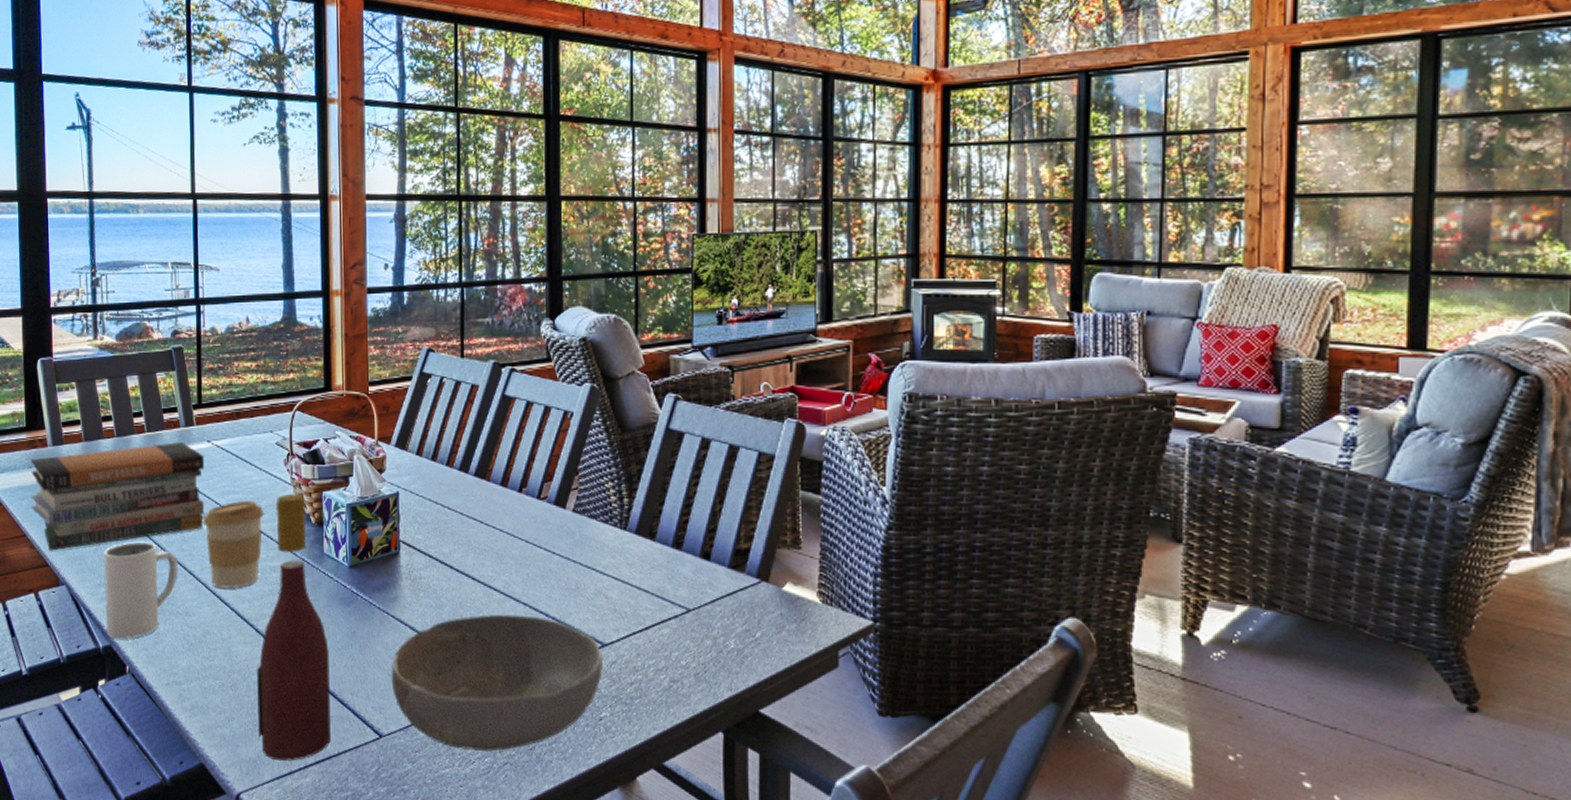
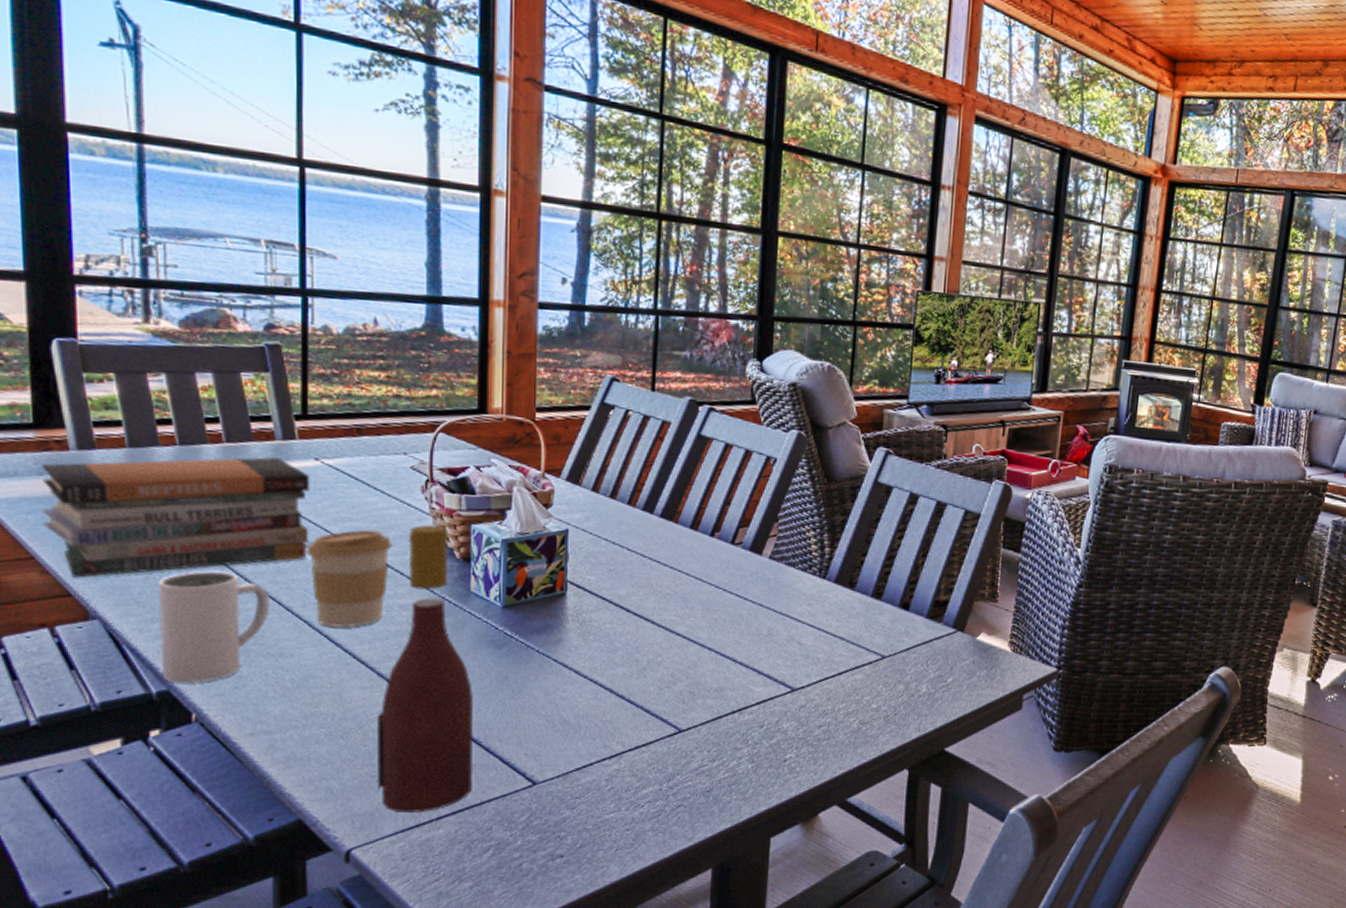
bowl: present [391,614,603,752] -> none [549,659,791,795]

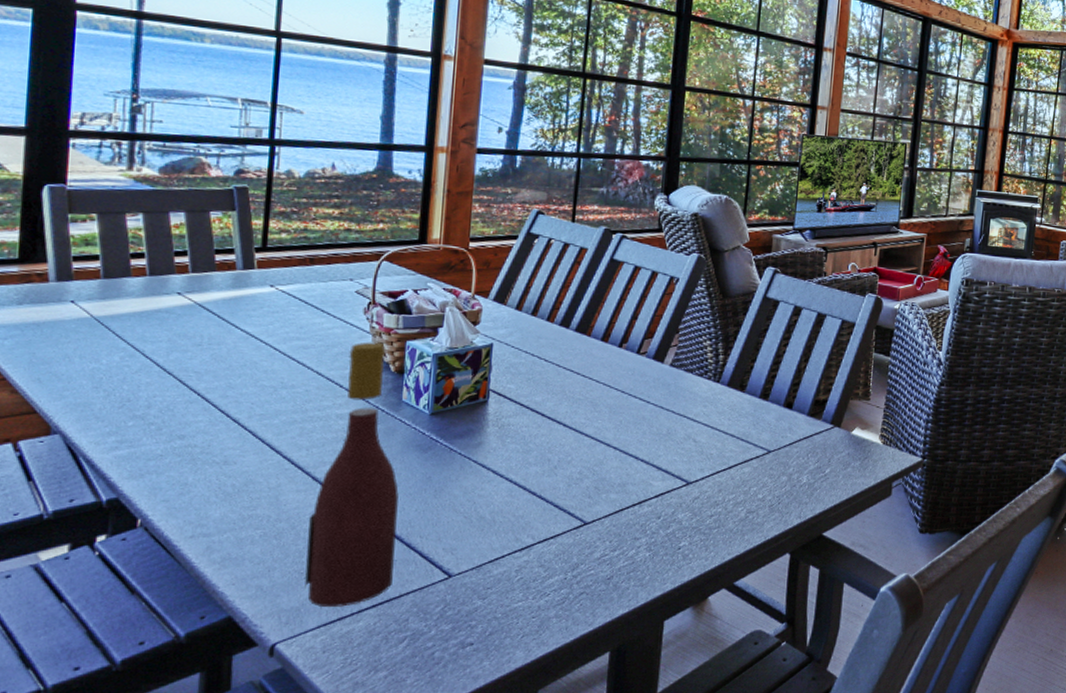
book stack: present [40,457,310,578] -> none [16,285,265,397]
mug: present [159,571,270,684] -> none [113,387,219,491]
coffee cup: present [306,529,393,628] -> none [255,347,335,436]

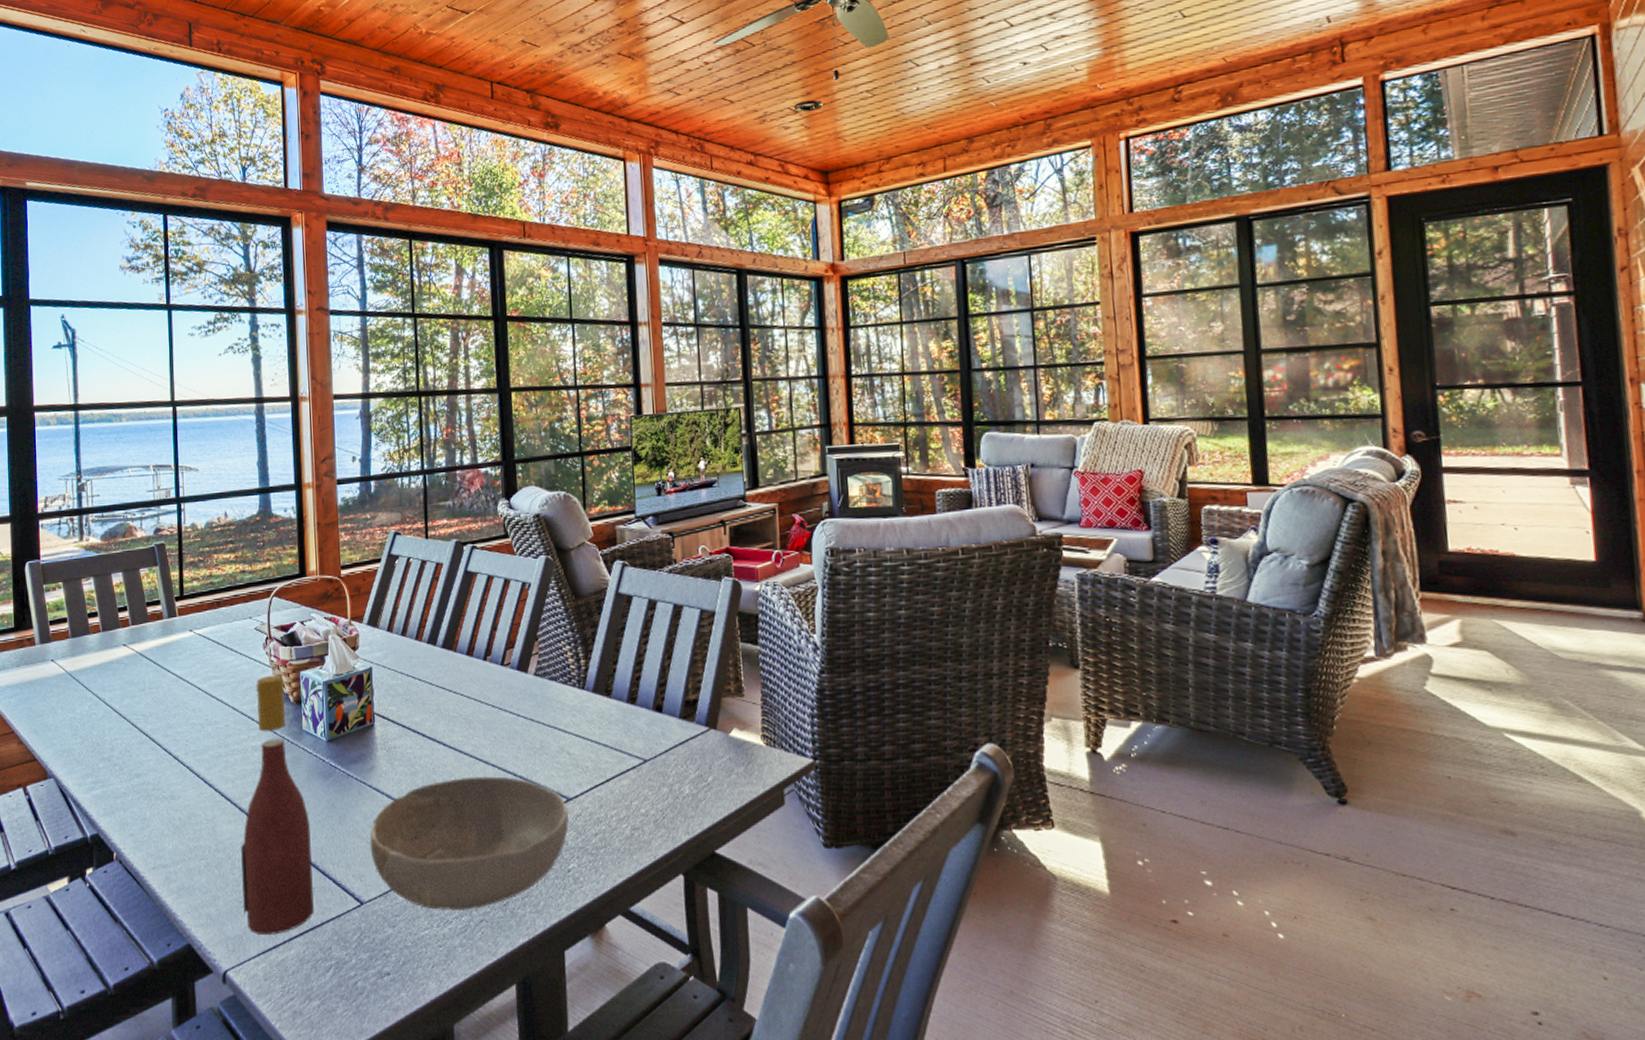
bowl: none [466,457,686,583] -> present [370,776,569,910]

